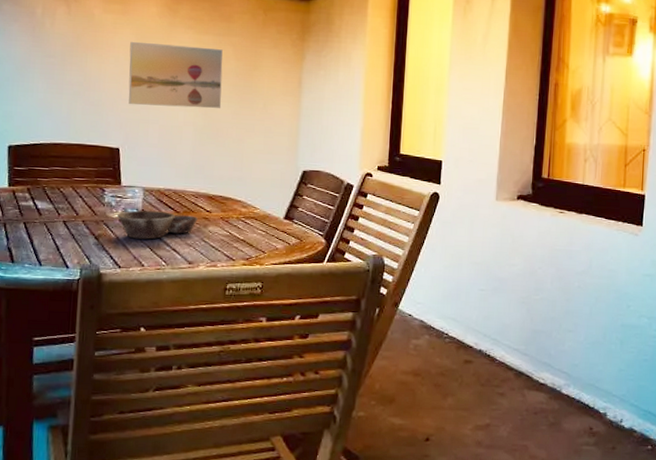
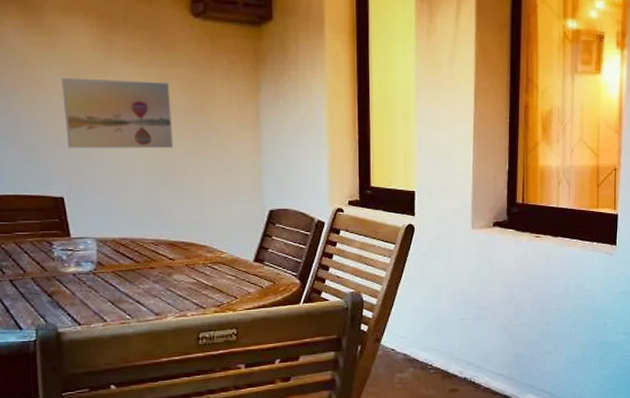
bowl: present [116,210,198,240] -> none [69,262,160,294]

